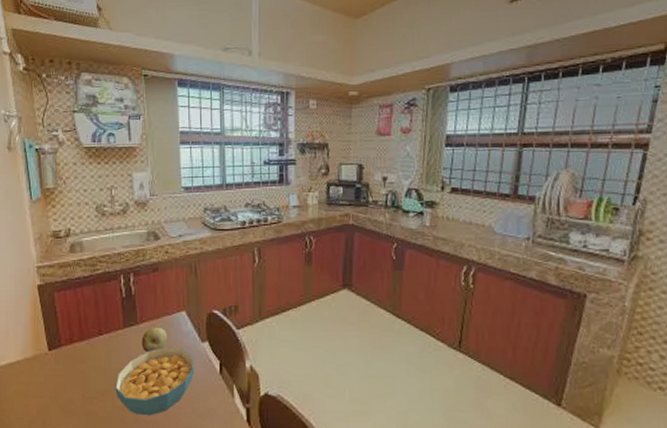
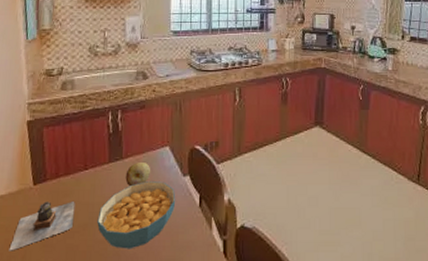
teapot: none [29,367,92,416] -> present [9,201,75,251]

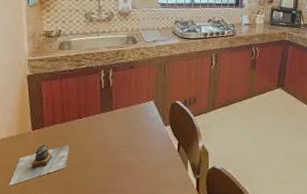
cereal bowl: present [97,180,176,249] -> none [88,128,158,185]
fruit: present [125,163,151,187] -> none [114,114,137,134]

